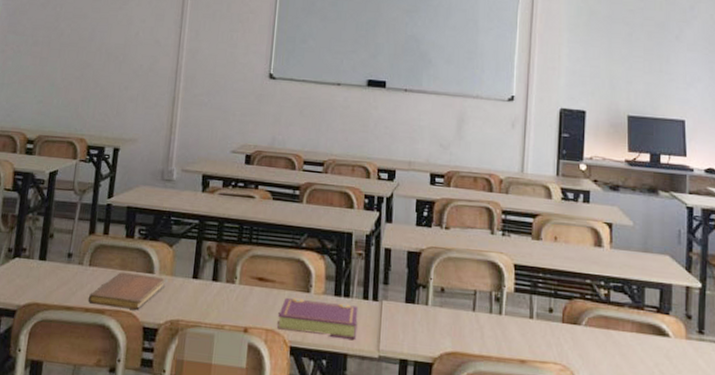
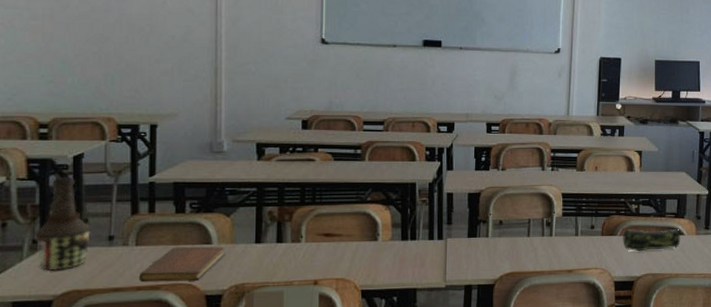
bottle: none [10,190,55,282] -> present [35,176,91,272]
book: present [277,297,359,340] -> none [347,245,425,277]
pencil case: none [589,319,665,353] -> present [623,228,681,251]

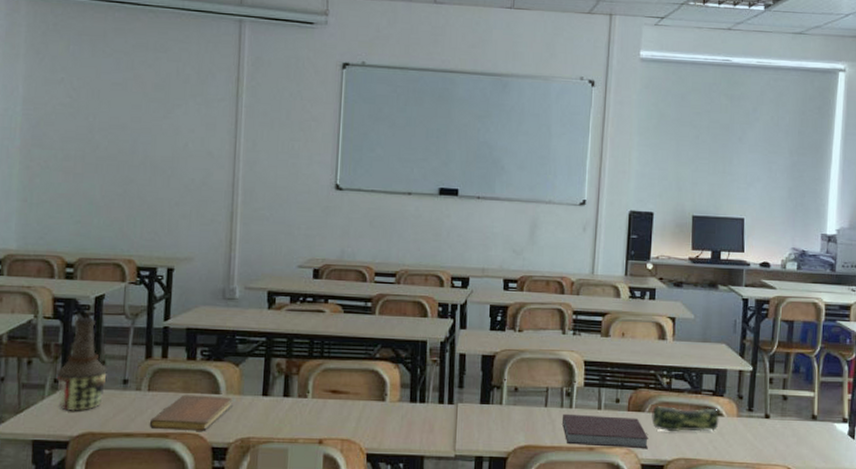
notebook: none [544,241,620,269] -> present [562,413,648,449]

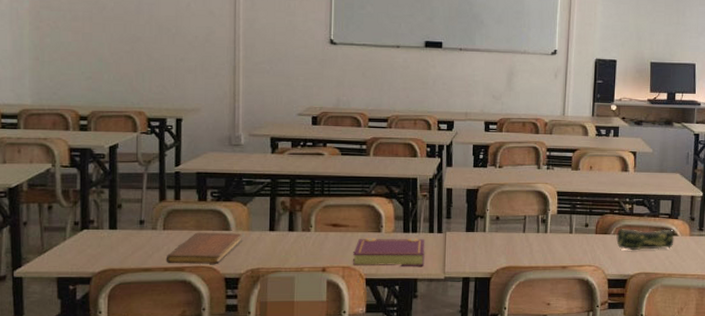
bottle: present [56,316,107,412] -> none [76,164,124,251]
book: none [353,407,434,442] -> present [353,238,425,266]
notebook: present [562,413,648,449] -> none [539,238,614,266]

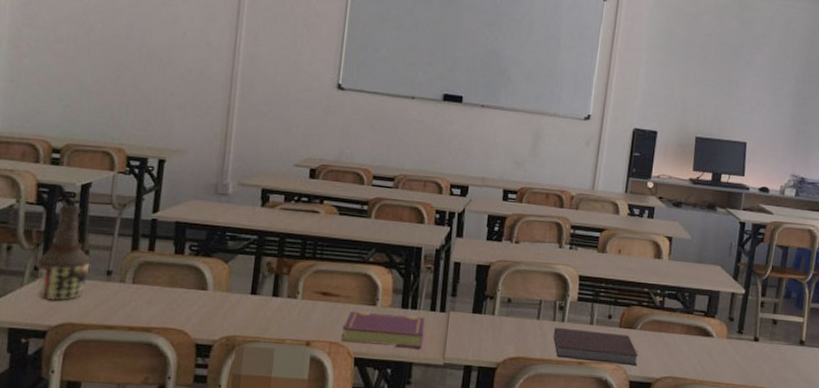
bottle: none [76,164,124,251] -> present [37,204,91,302]
notebook: present [166,232,243,264] -> none [132,289,221,327]
notebook: none [539,238,614,266] -> present [553,327,638,366]
pencil case: present [616,229,674,250] -> none [642,324,709,352]

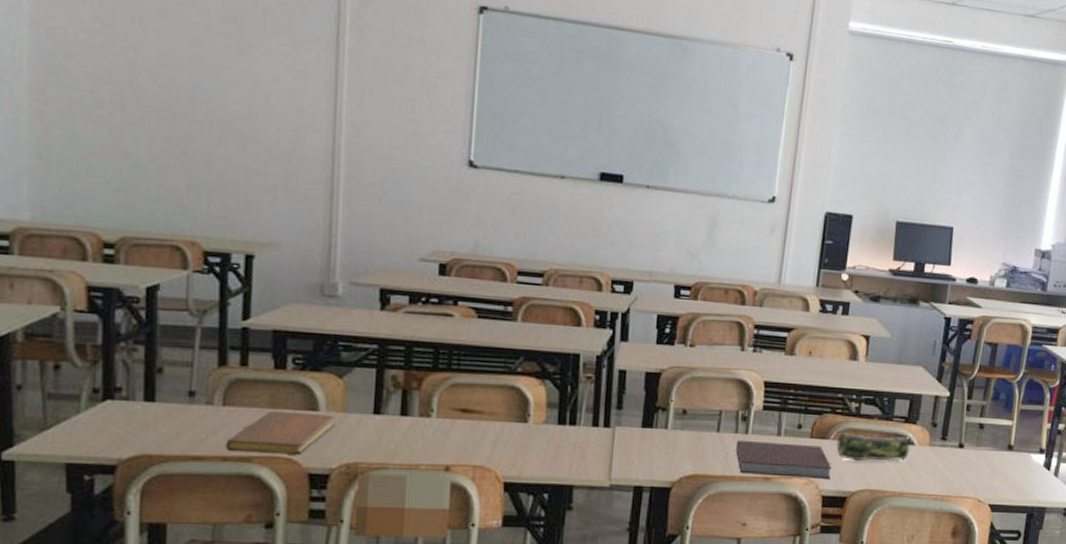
bottle: present [37,204,91,302] -> none [95,311,166,430]
notebook: none [132,289,221,327] -> present [225,411,337,455]
book: present [341,310,426,349] -> none [487,429,587,470]
pencil case: none [642,324,709,352] -> present [836,433,910,461]

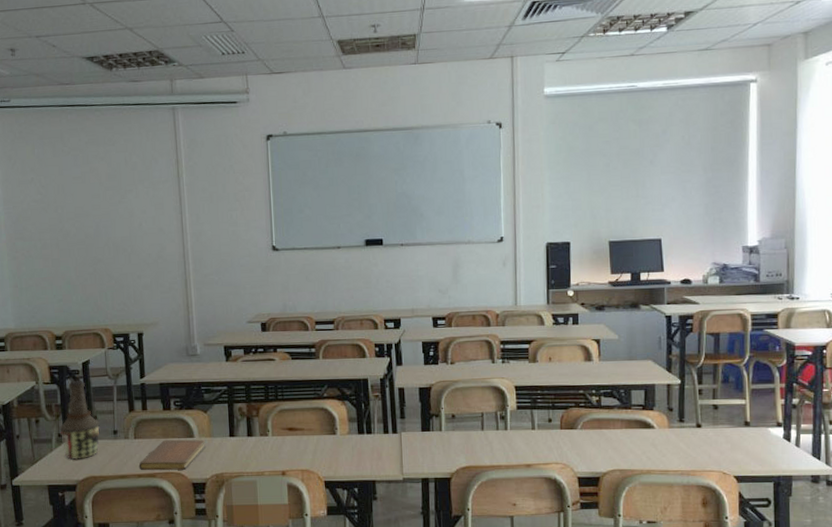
bottle: none [95,311,166,430] -> present [59,380,100,461]
notebook: present [736,440,832,480] -> none [499,435,583,463]
pencil case: present [836,433,910,461] -> none [584,421,651,445]

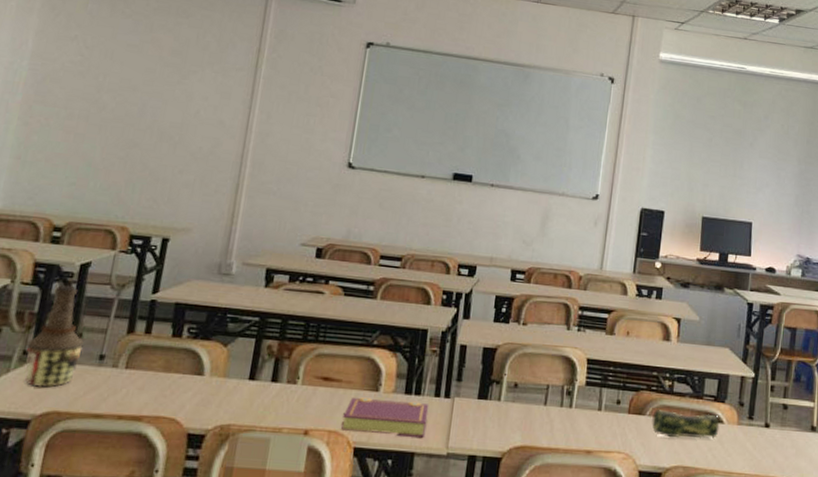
notebook: present [138,439,206,471] -> none [122,374,218,416]
book: none [311,439,382,469] -> present [341,397,429,438]
pencil case: none [584,421,651,445] -> present [652,409,720,439]

